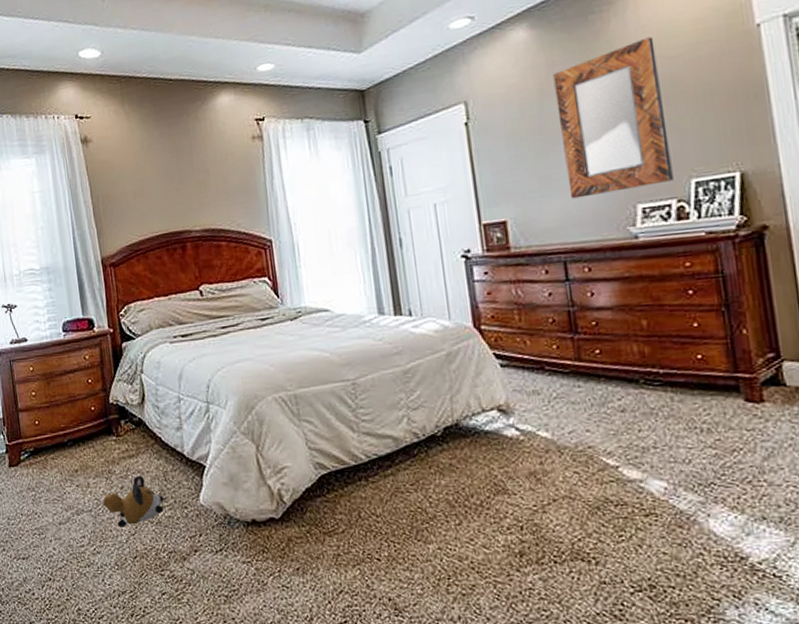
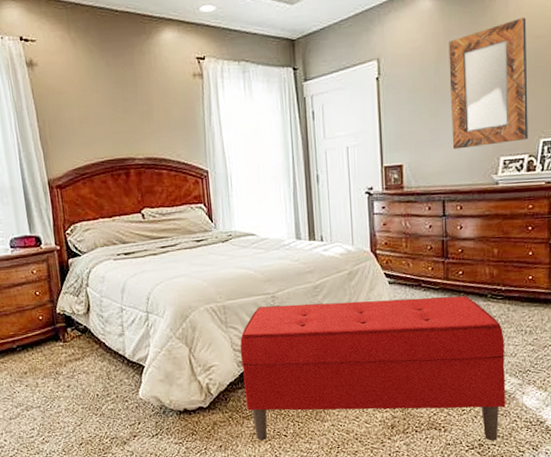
plush toy: present [100,475,165,528] -> none [48,375,108,420]
bench: none [316,381,684,581] -> present [239,296,506,441]

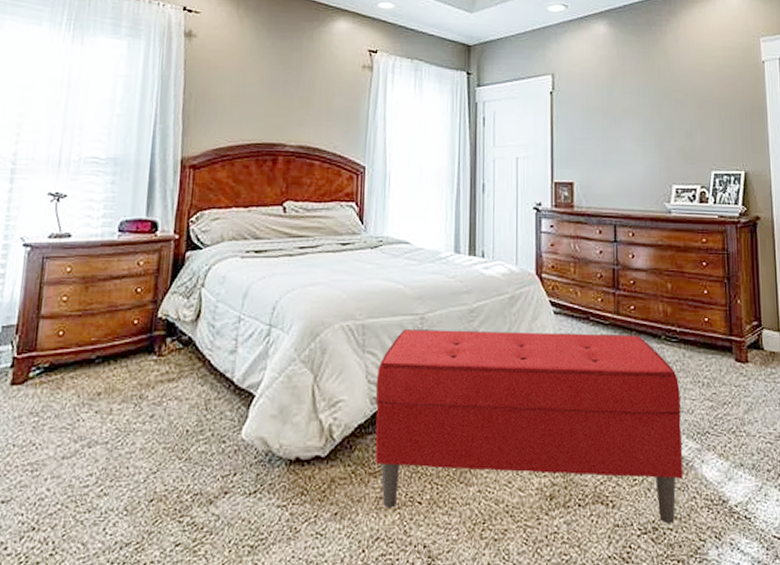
home mirror: present [449,17,528,150] -> none [622,53,700,173]

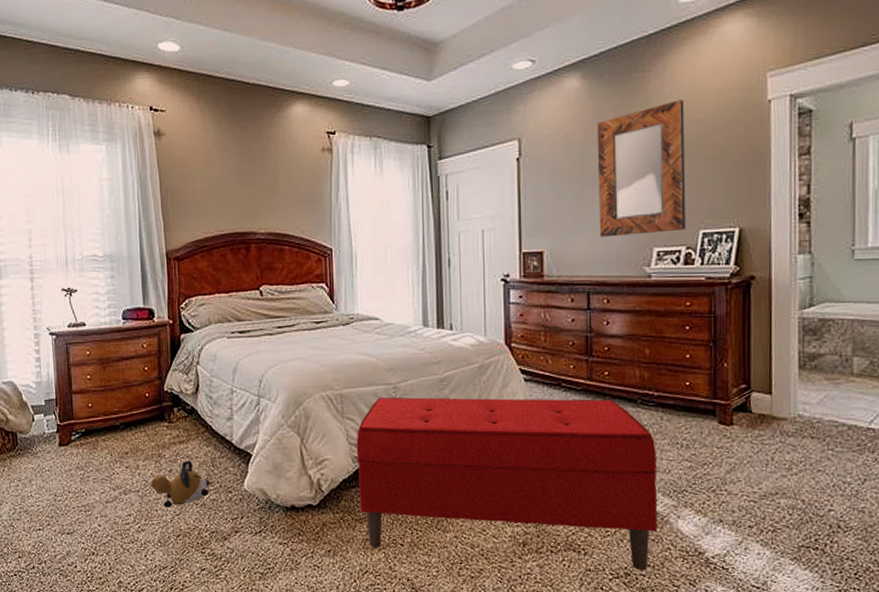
plush toy: none [122,402,201,464] -> present [148,460,211,508]
home mirror: none [622,53,700,173] -> present [597,99,686,238]

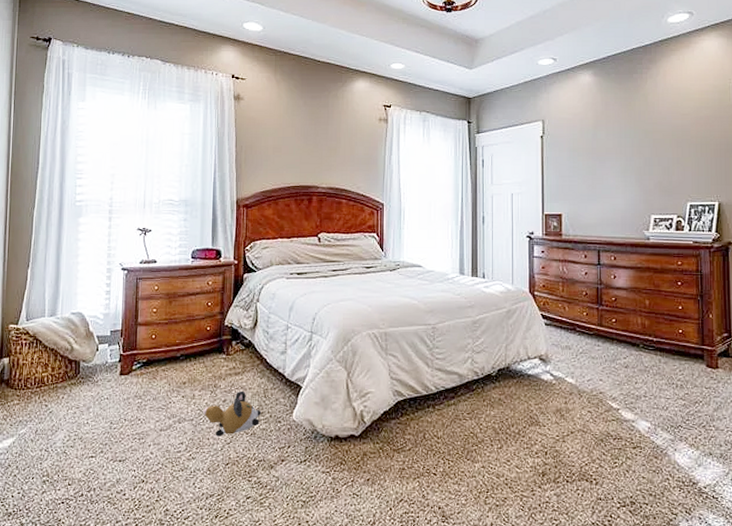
bench: present [356,397,658,571] -> none [397,337,658,499]
home mirror: present [597,99,686,238] -> none [605,97,676,205]

